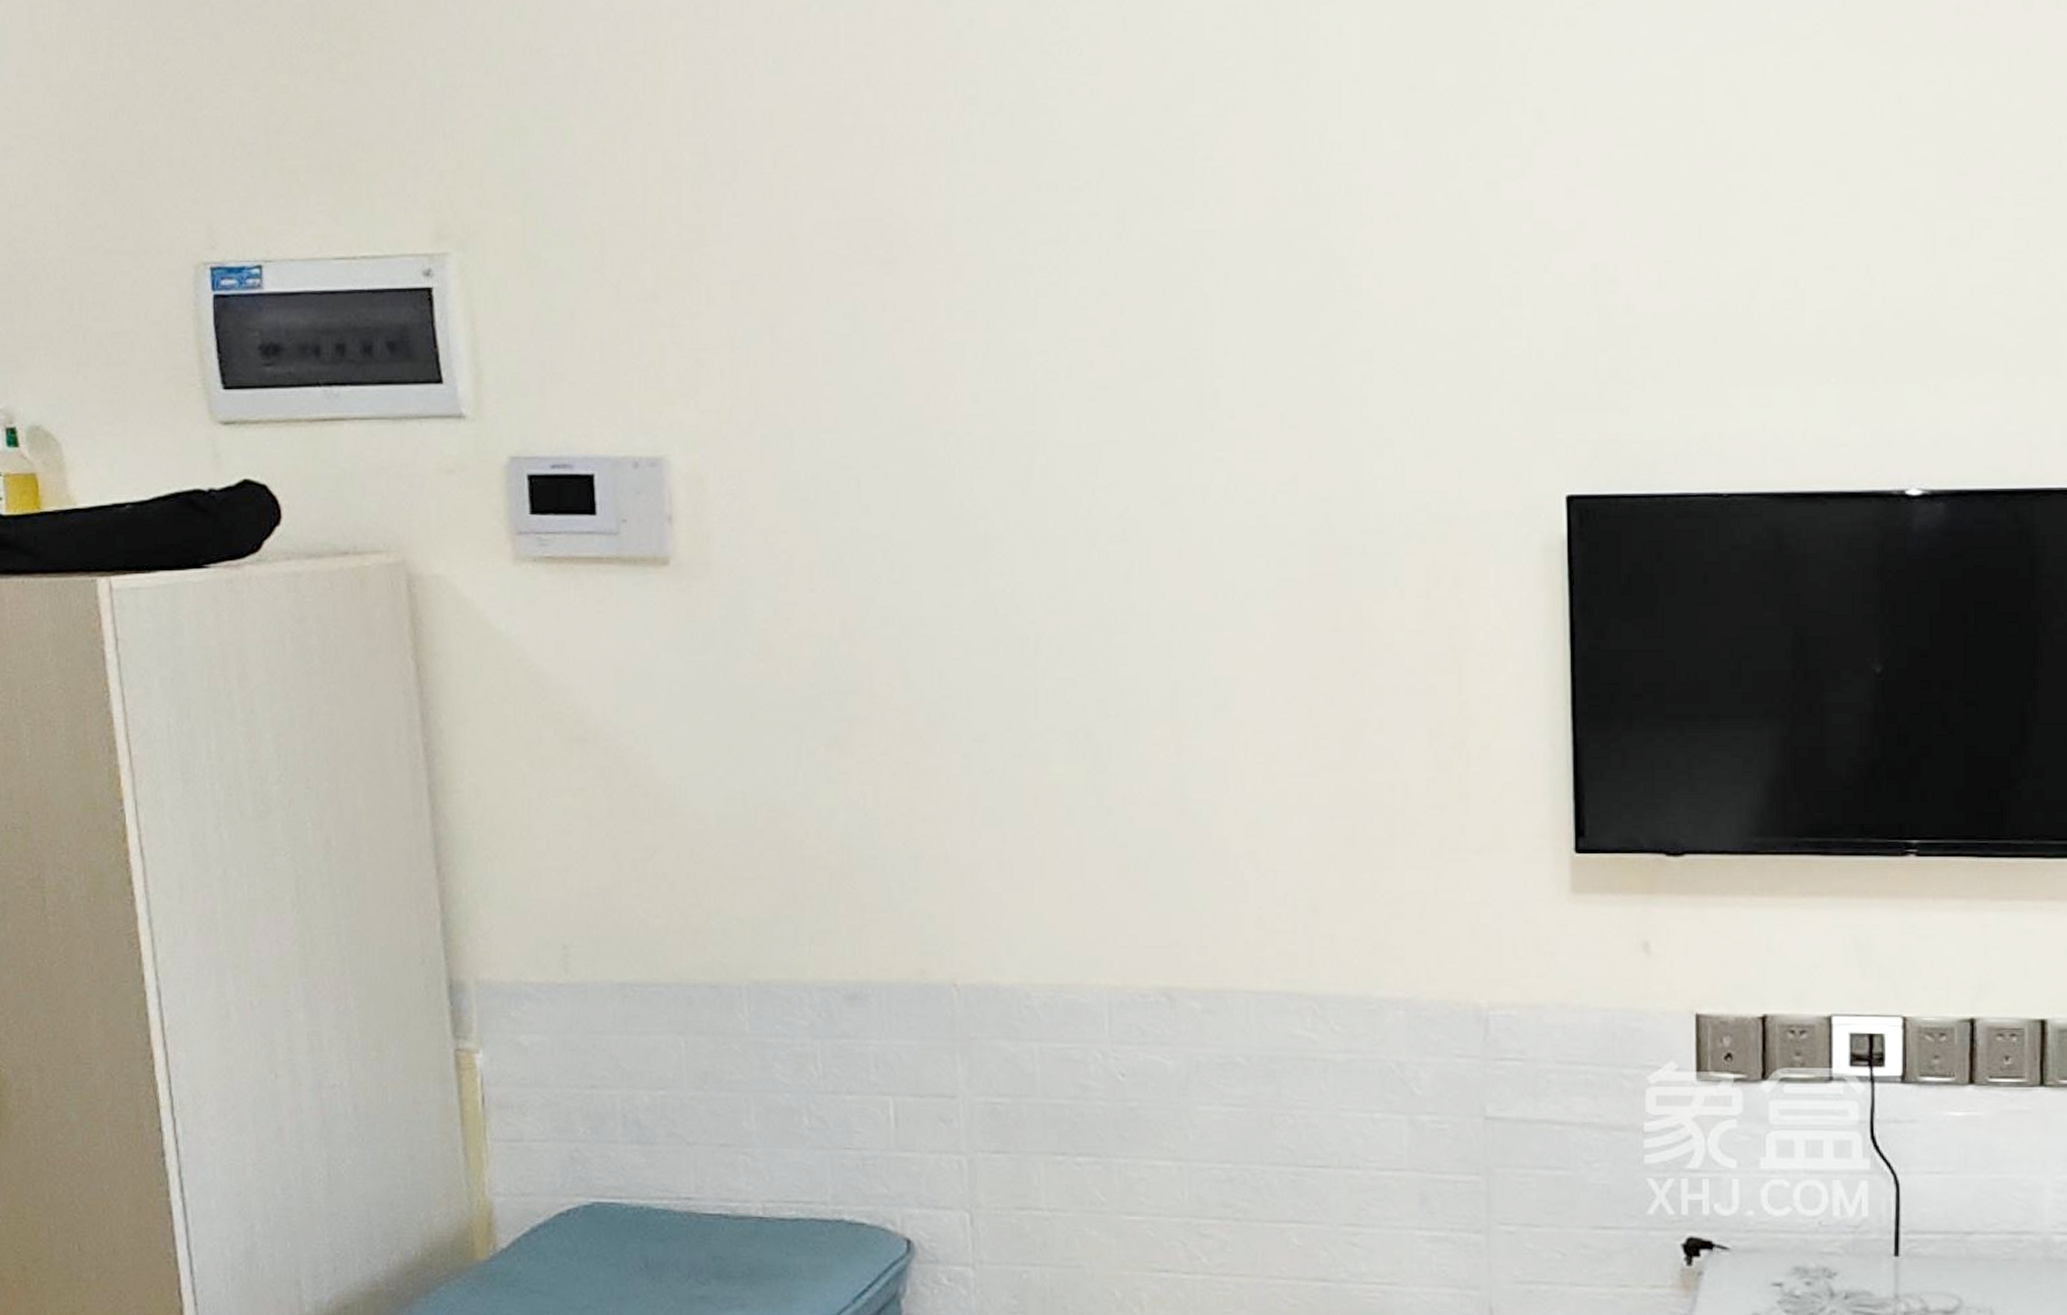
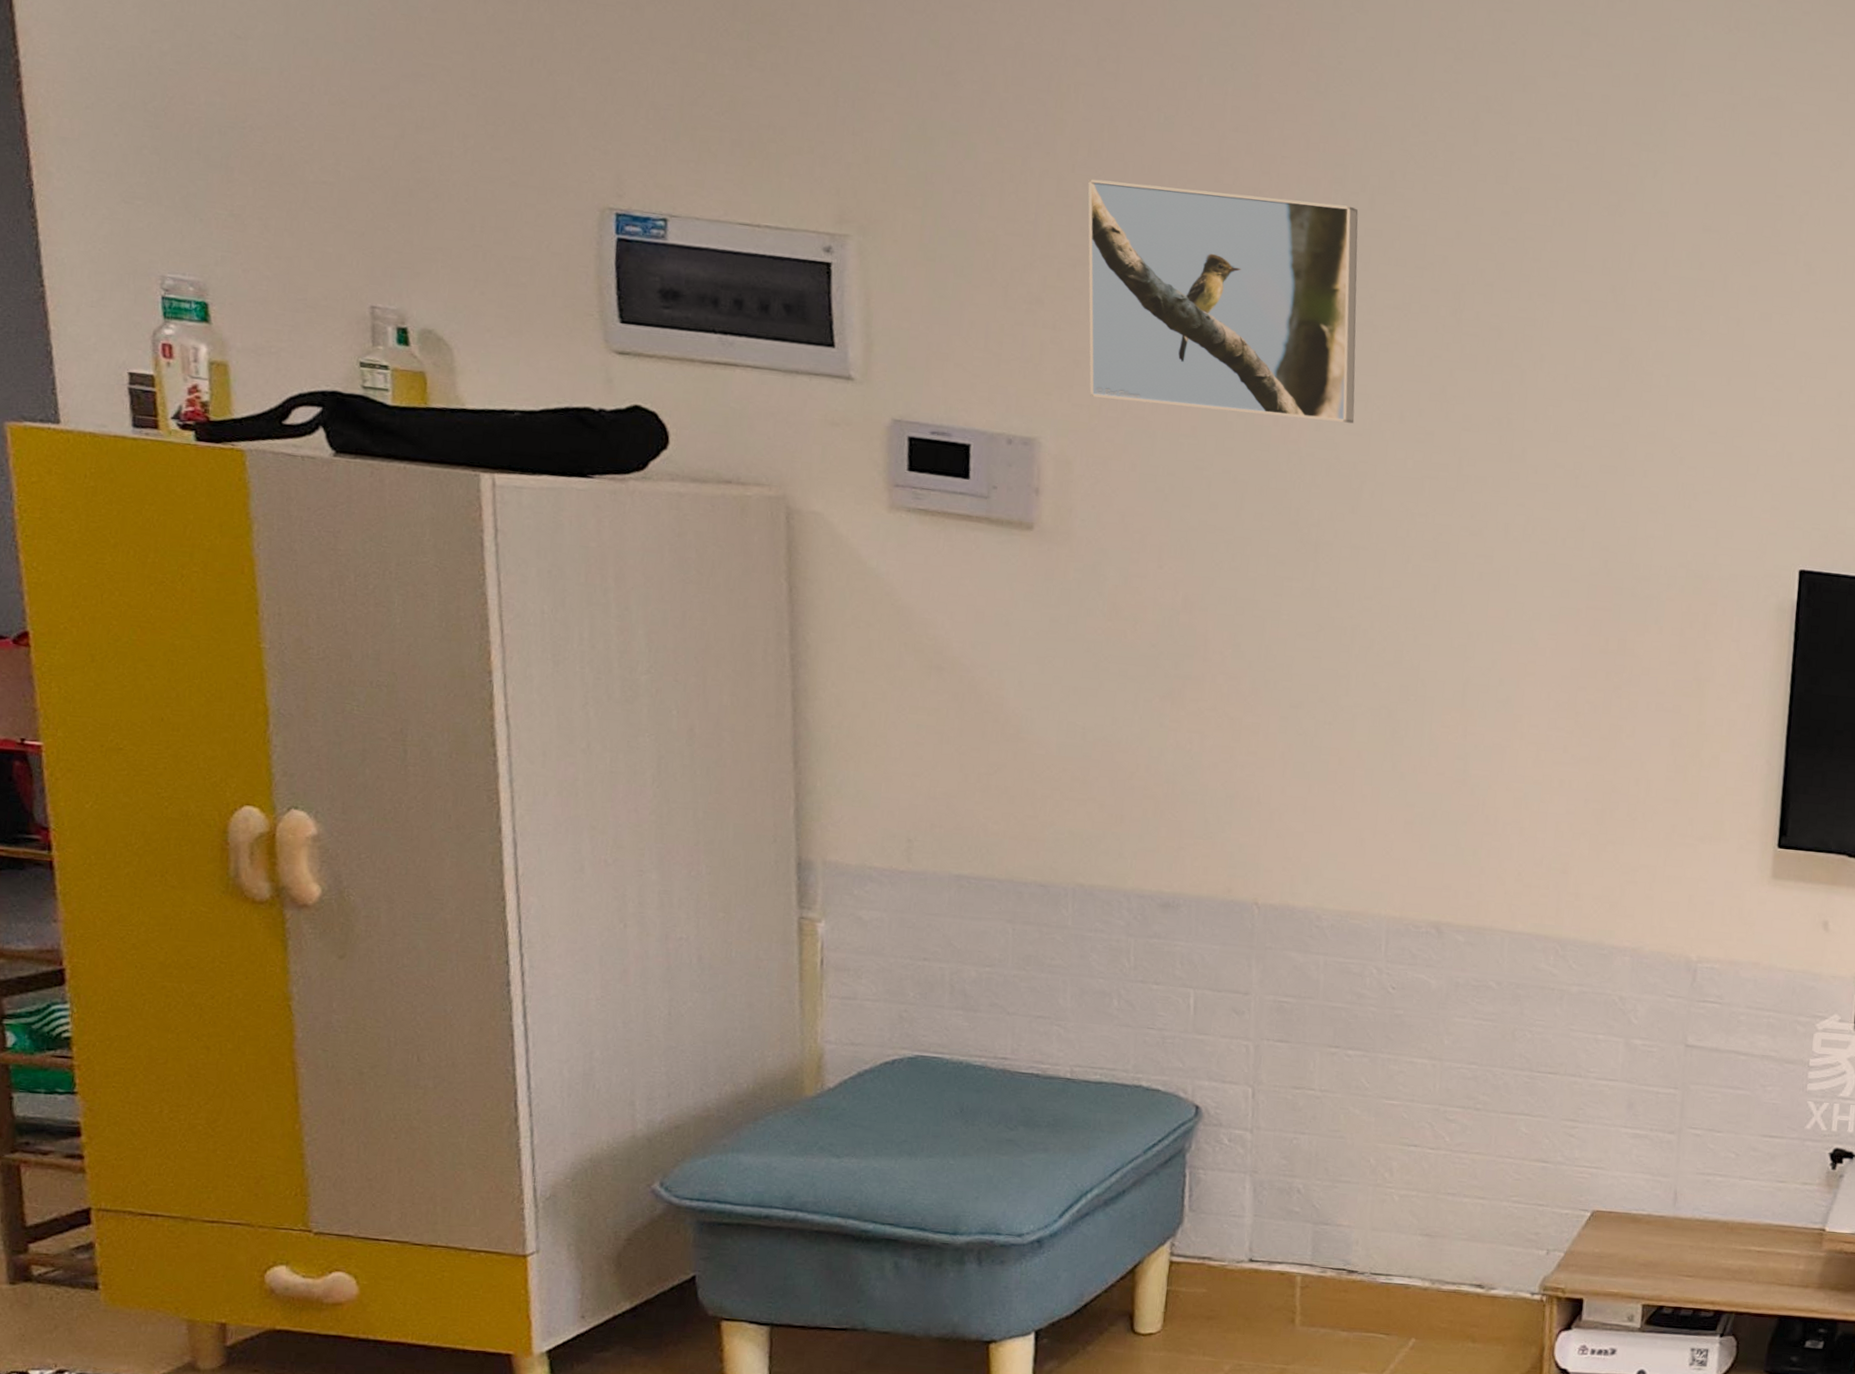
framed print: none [696,129,1016,400] -> present [1088,178,1359,424]

